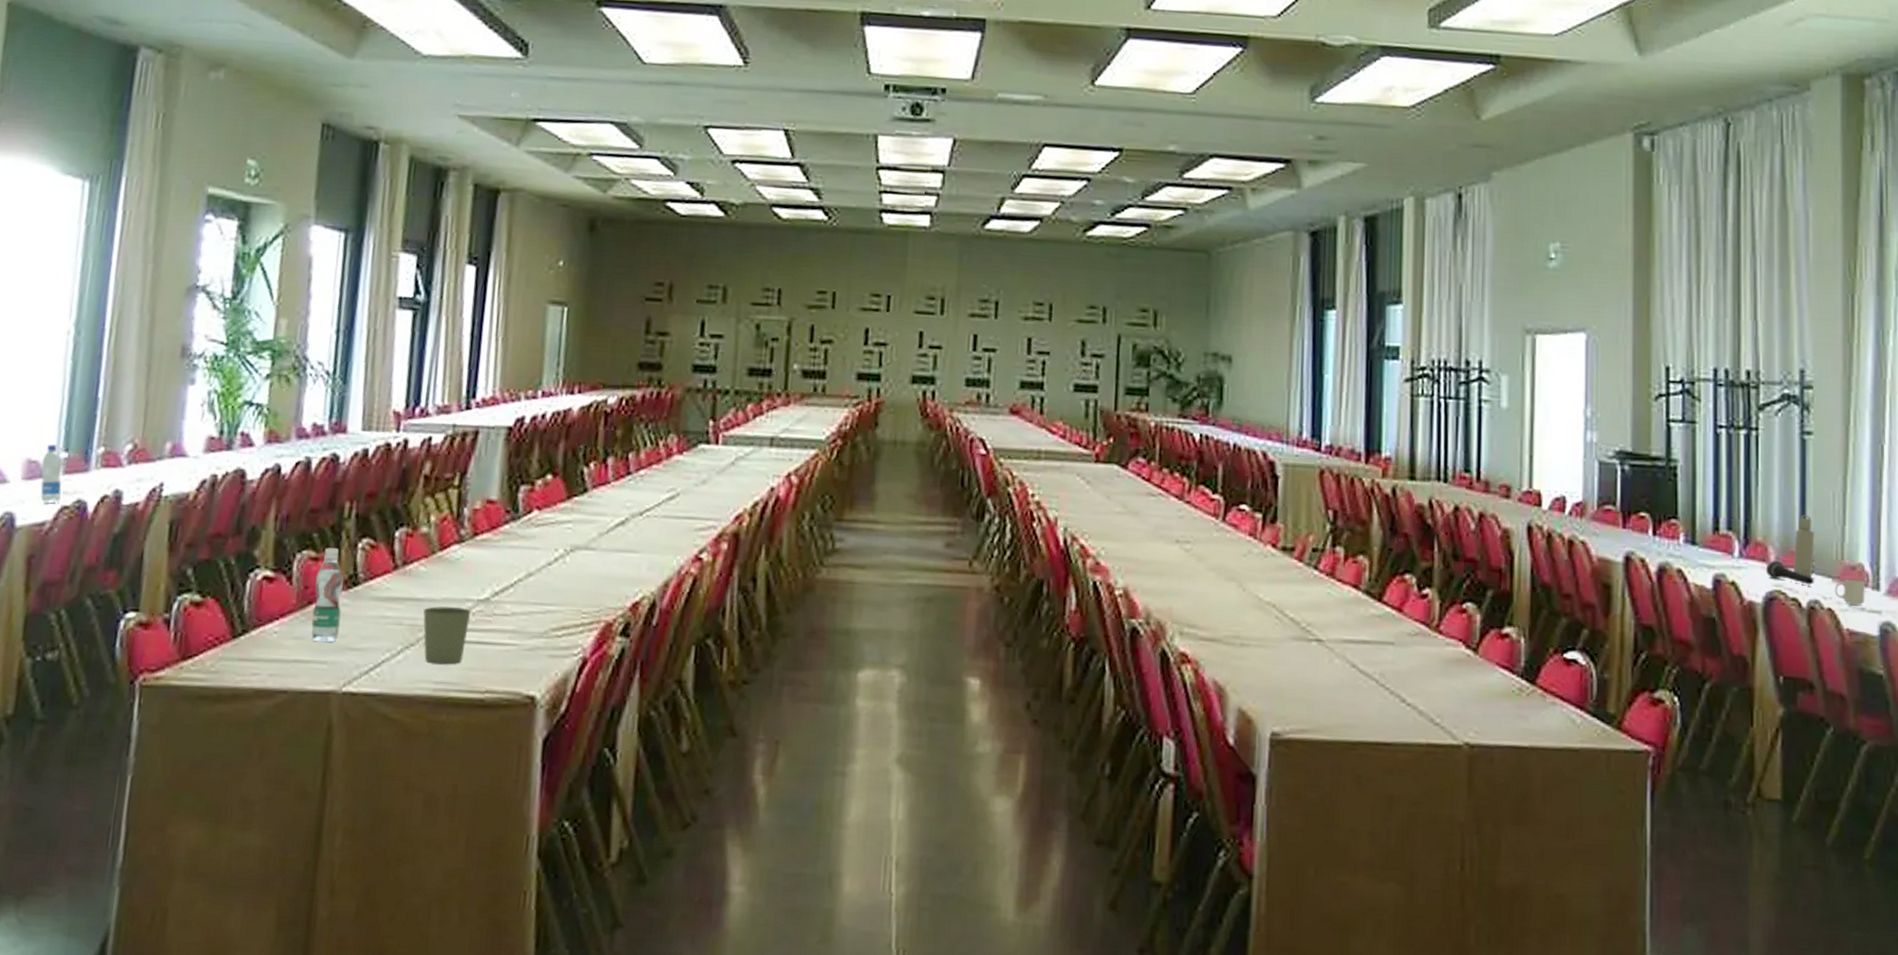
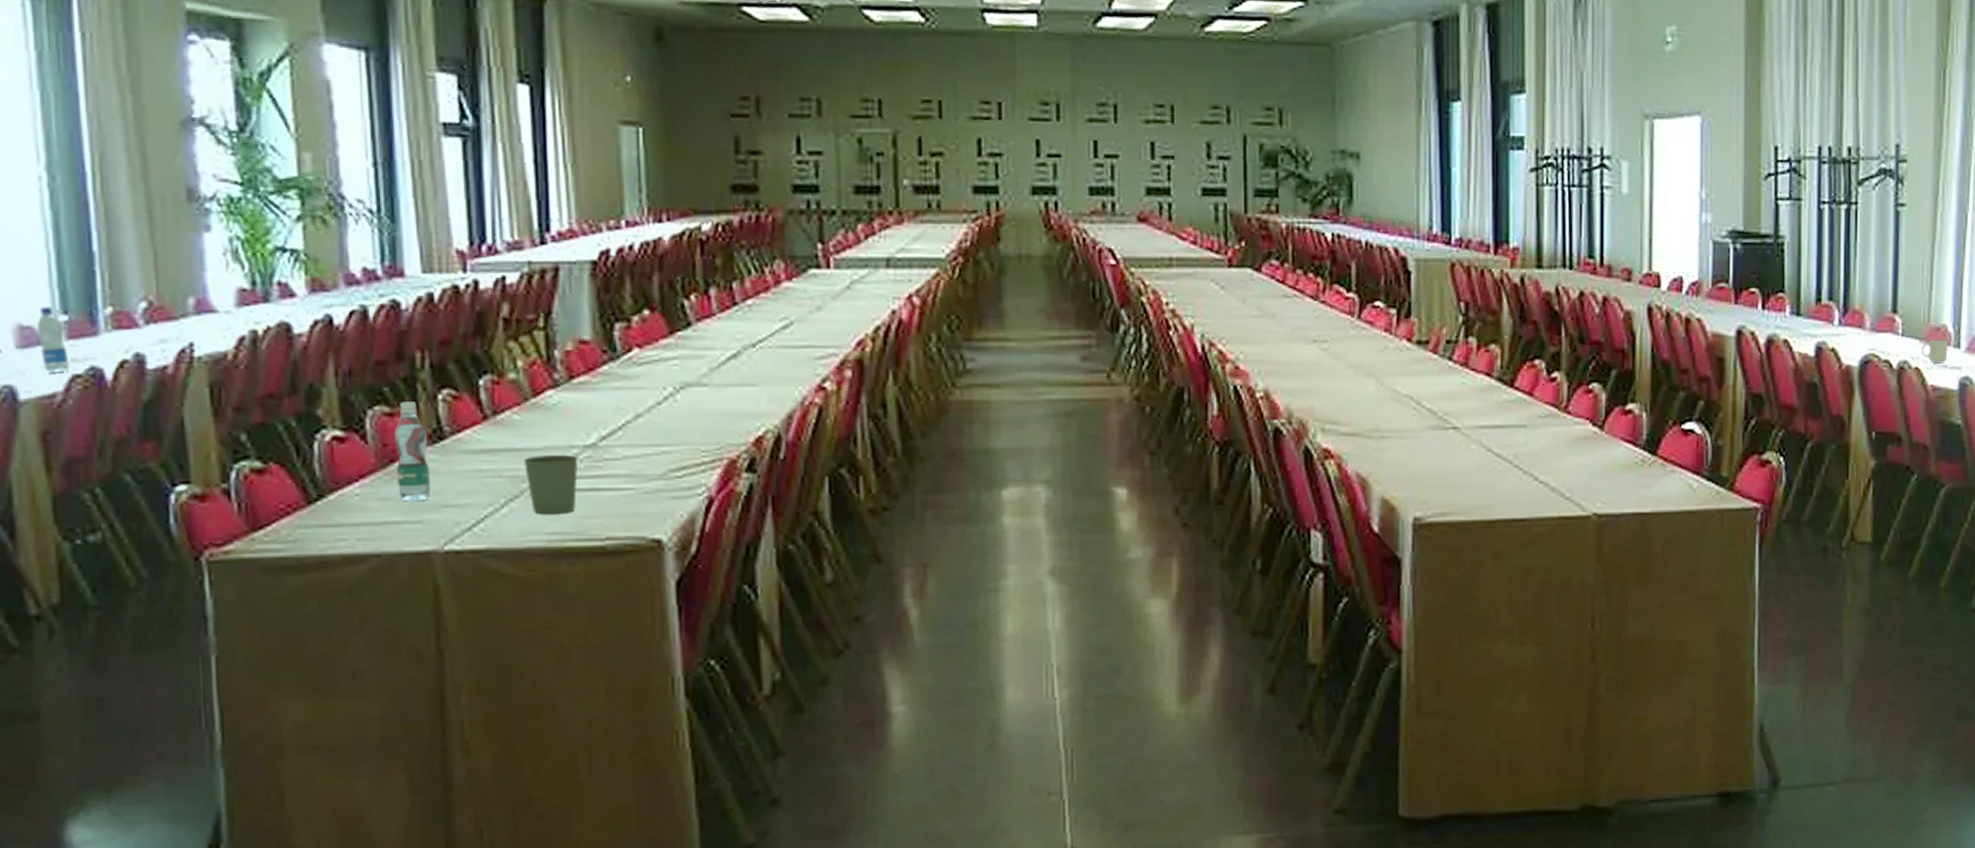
microphone: present [1765,560,1814,585] -> none [1861,326,1904,347]
bottle: present [1793,514,1815,577] -> none [1885,282,1905,340]

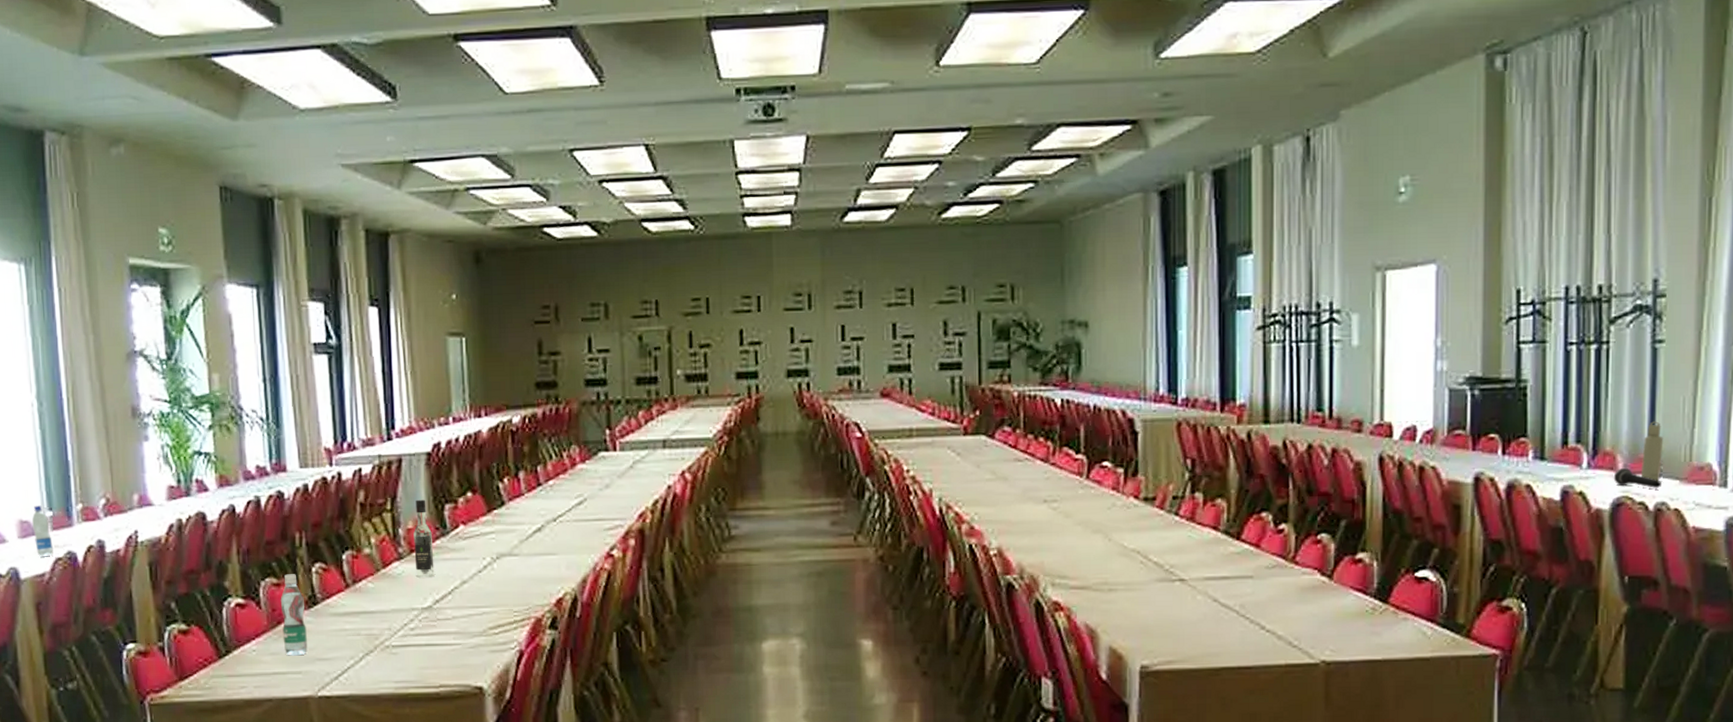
dixie cup: present [524,455,579,515] -> none [377,616,418,666]
bottle: none [573,316,601,411] -> present [413,499,435,579]
microphone: none [1861,326,1904,347] -> present [1613,467,1661,488]
bottle: none [1885,282,1905,340] -> present [1640,421,1664,481]
cup: present [1922,340,1948,362] -> none [1682,479,1713,503]

